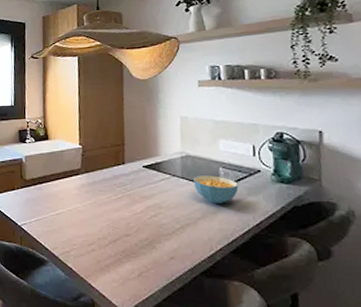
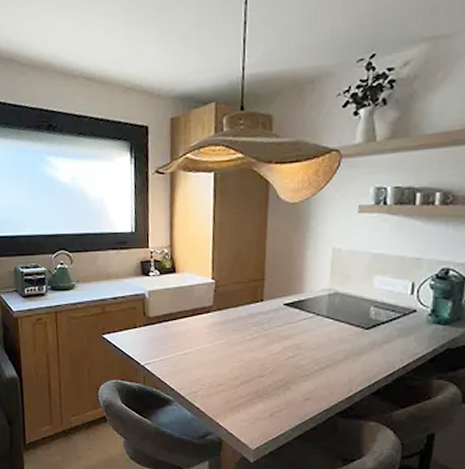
cereal bowl: present [193,175,239,204] -> none [340,315,389,345]

